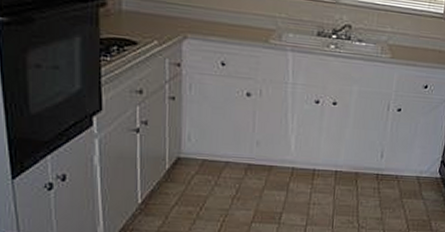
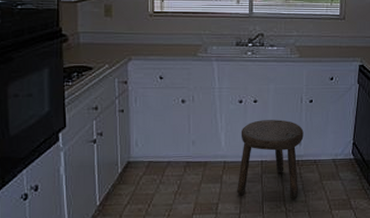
stool: none [305,125,388,216] -> present [237,120,304,199]

